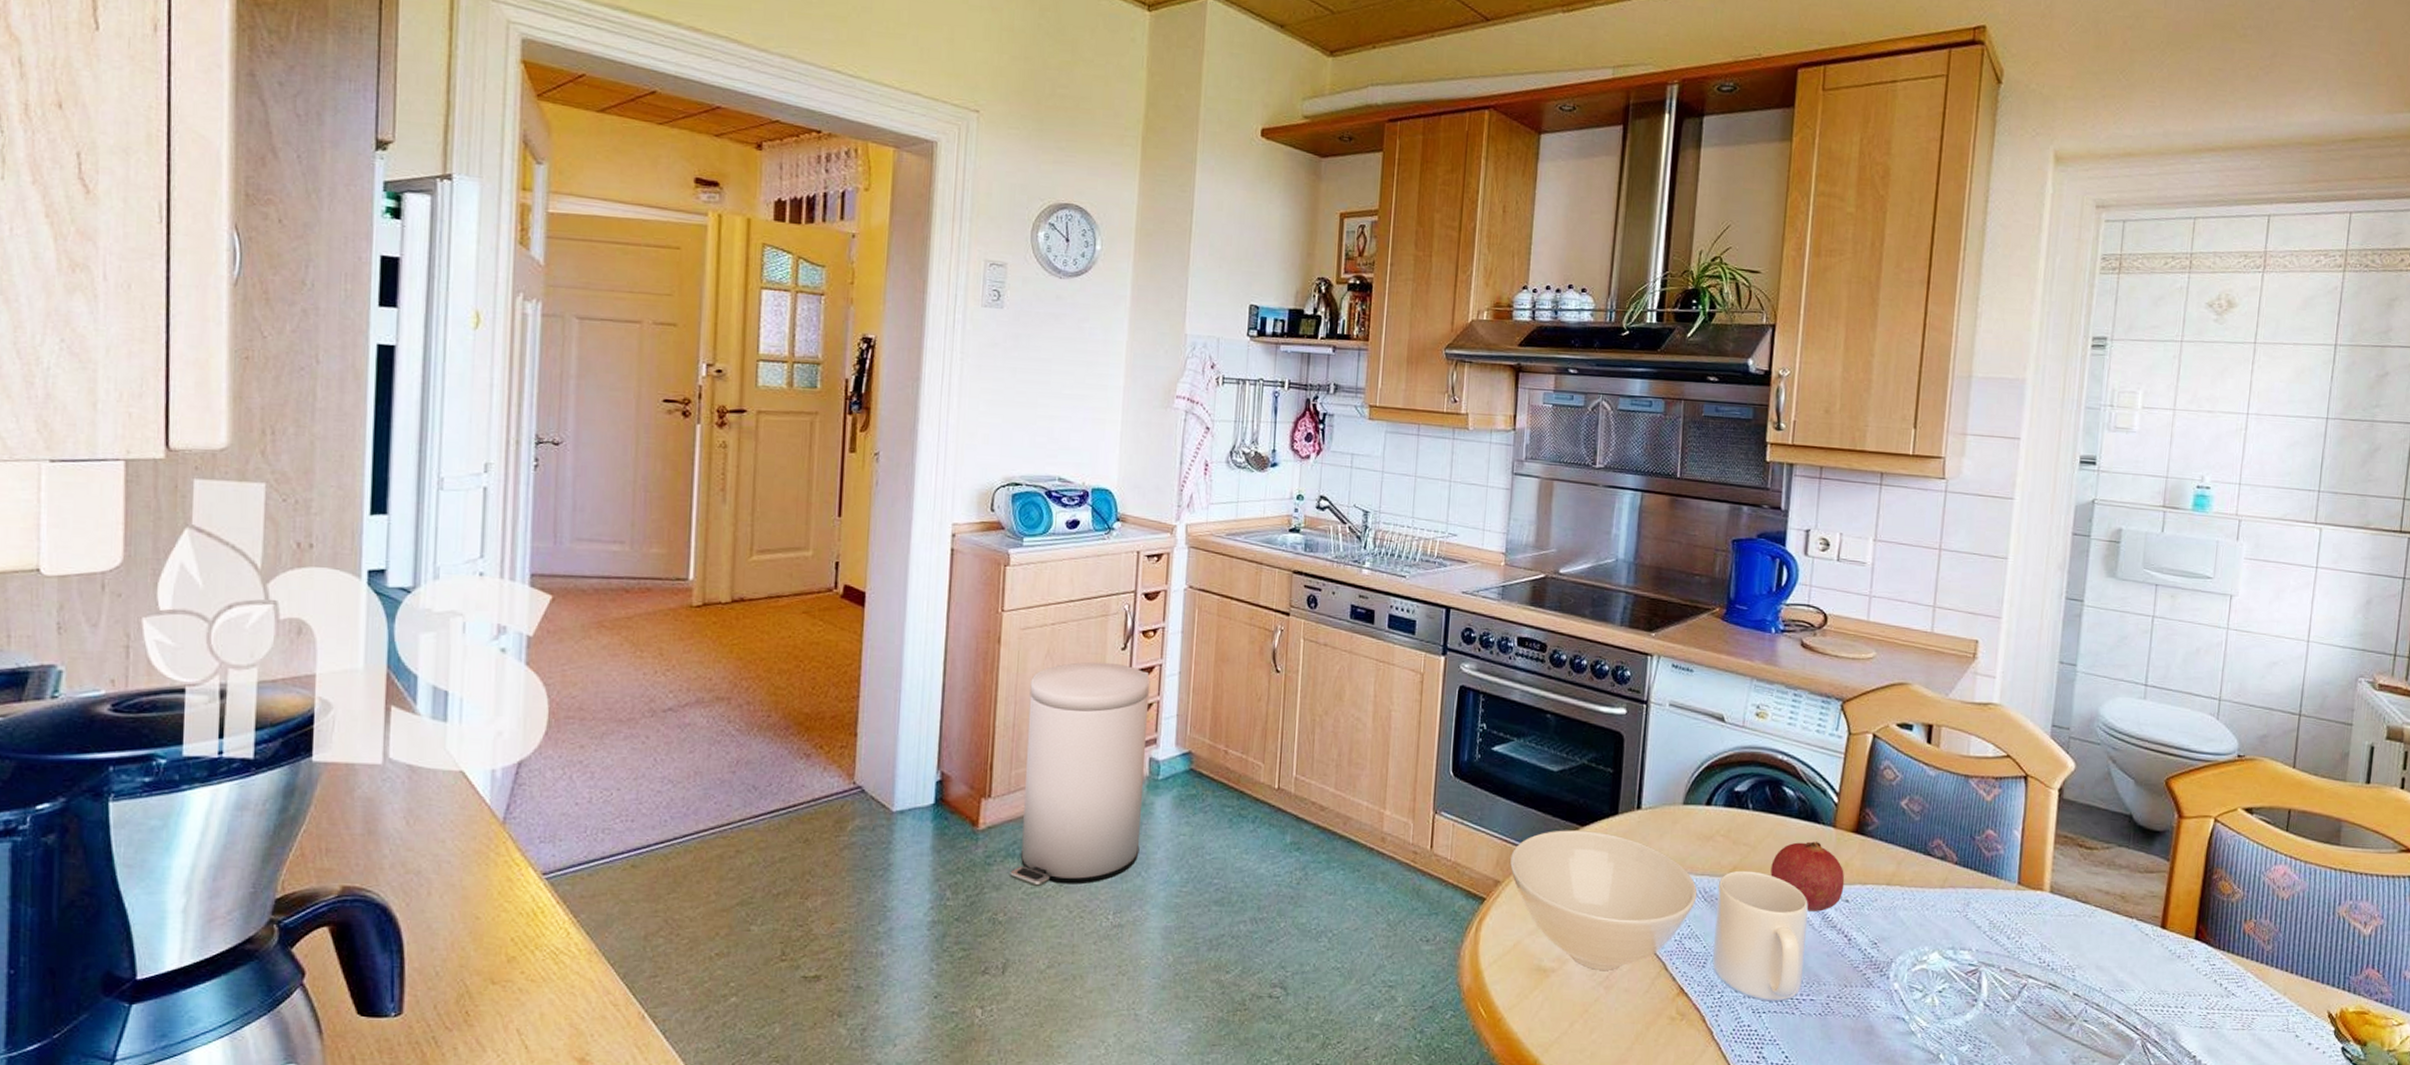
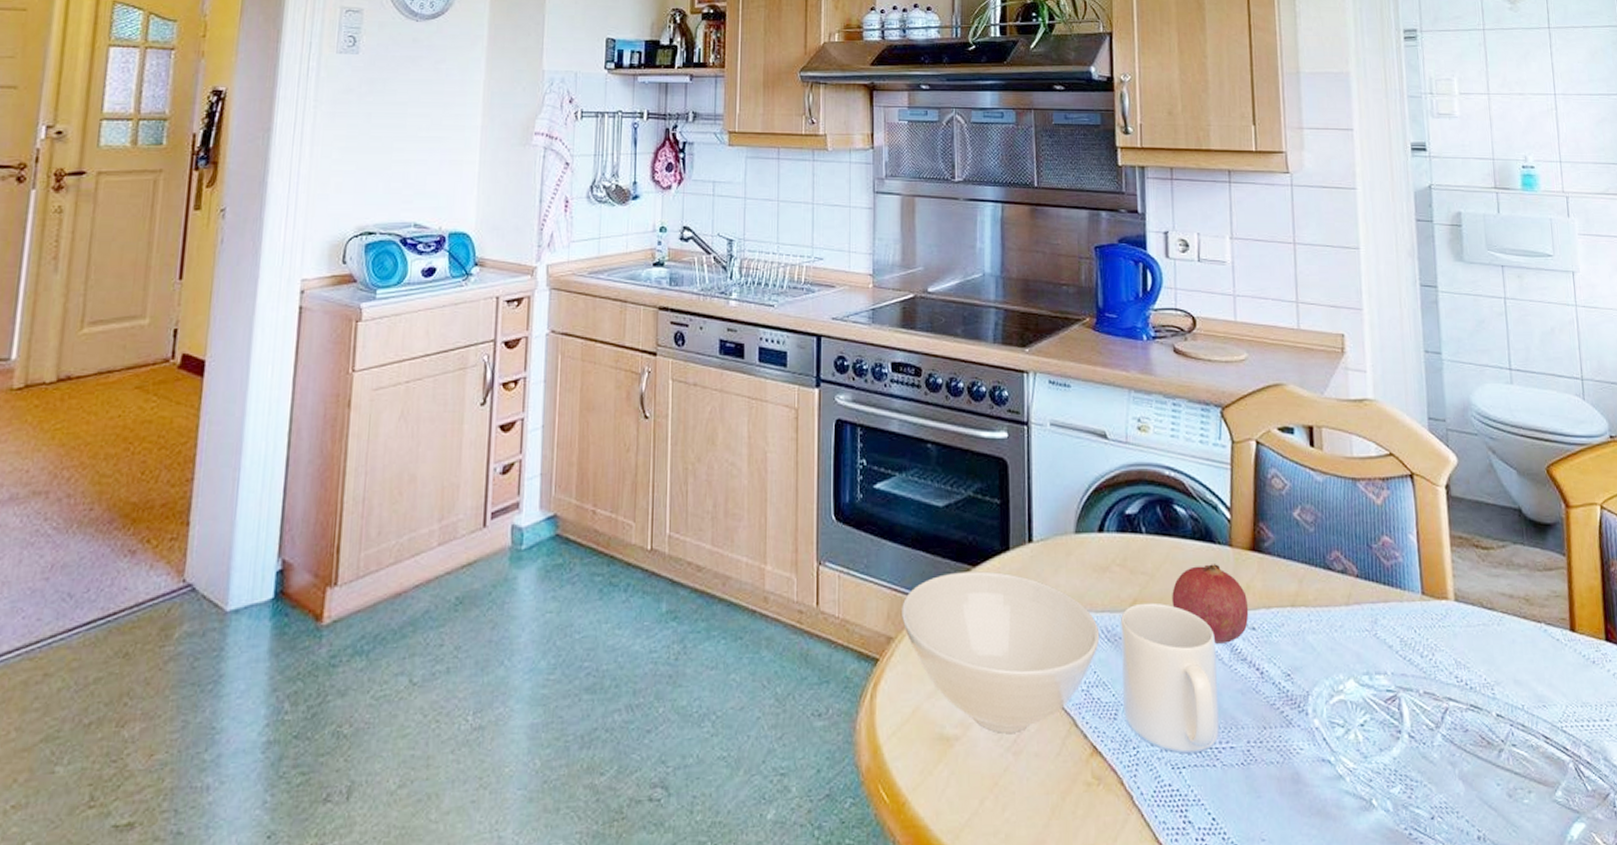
pedal bin: present [1010,661,1151,887] -> none [357,420,512,689]

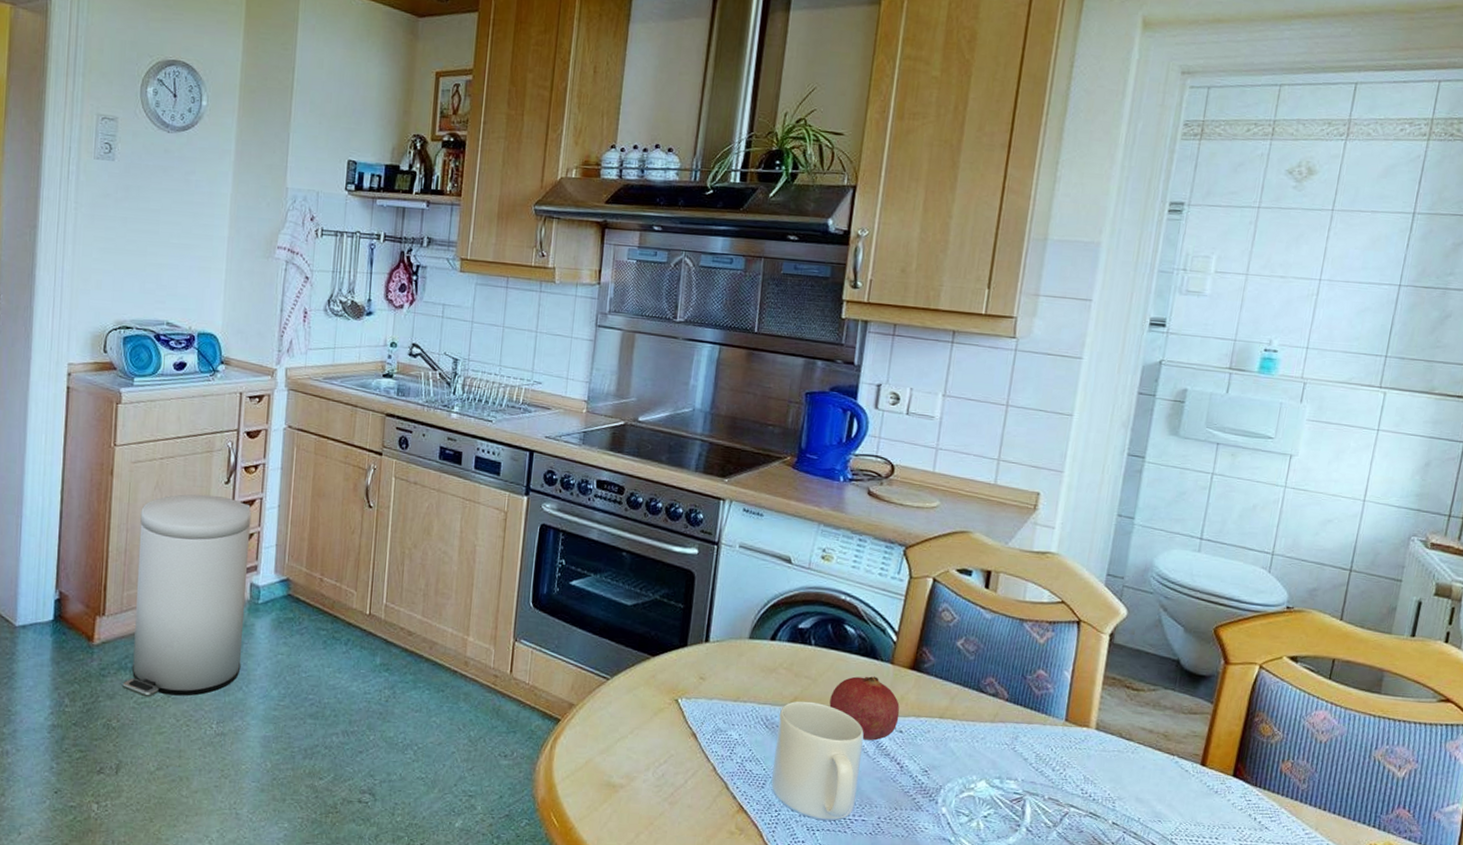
pedal bin: none [357,420,512,689] -> present [122,494,252,698]
bowl: present [902,571,1100,733] -> none [584,659,760,788]

